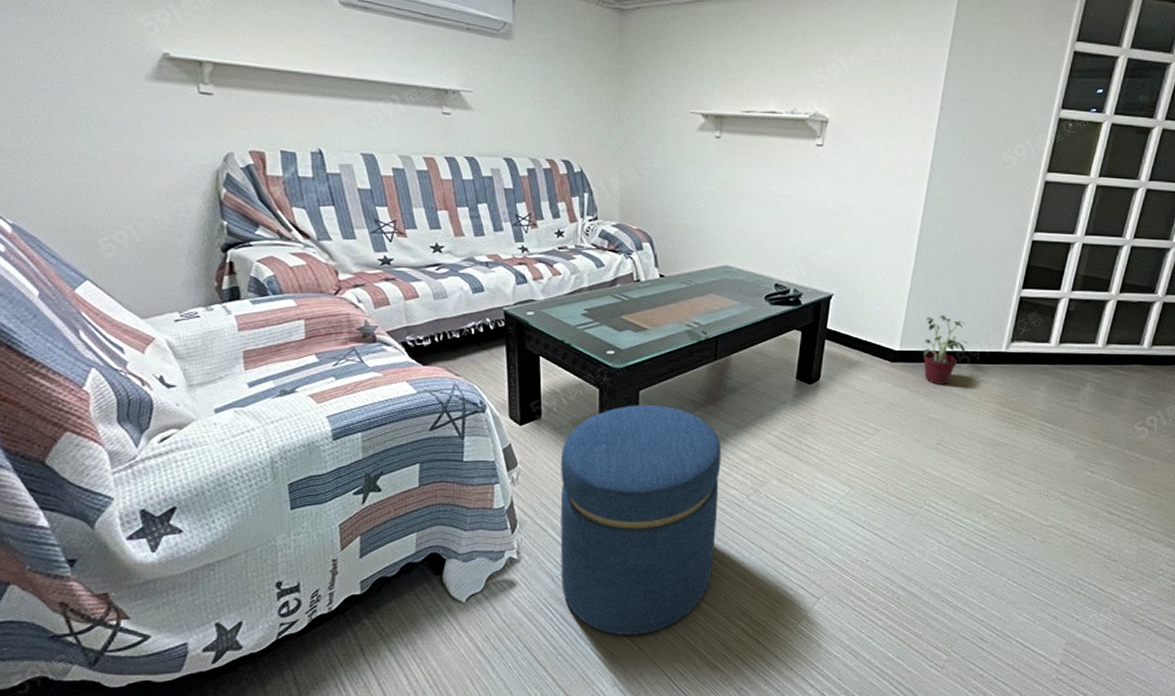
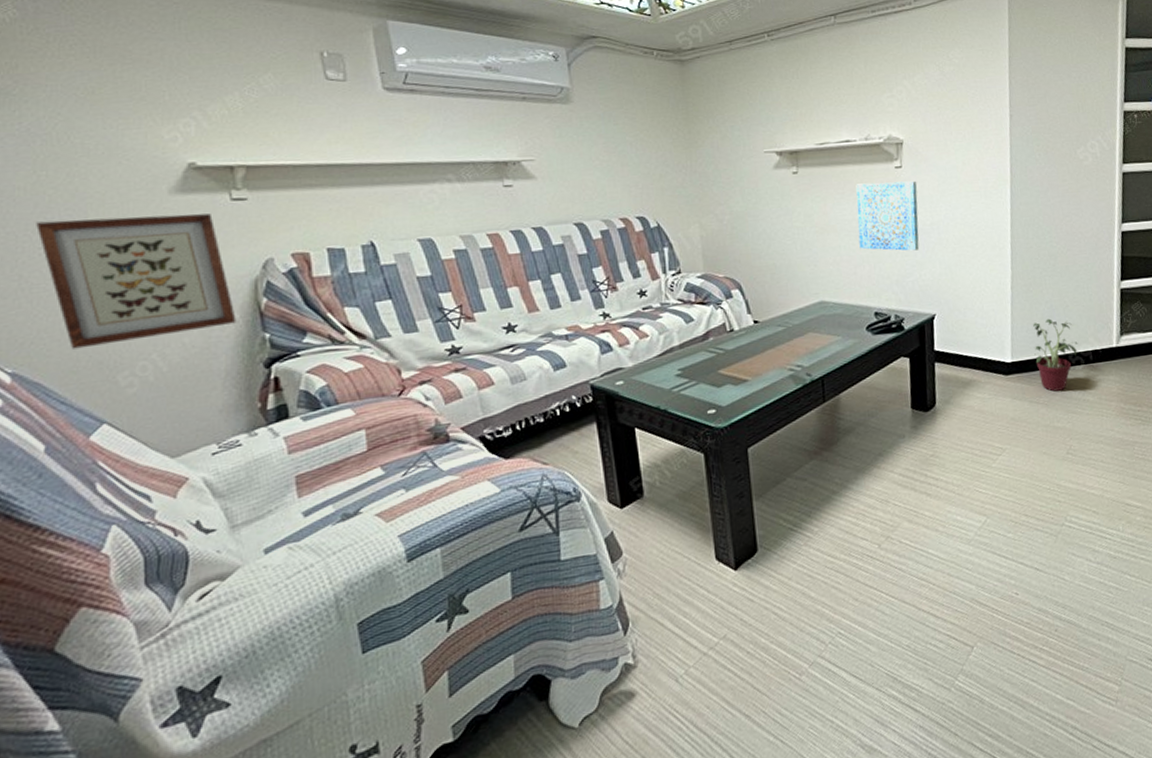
wall art: none [33,91,199,211] -> present [36,213,237,349]
ottoman: present [560,405,722,635] -> none [670,460,854,733]
wall art: none [770,156,836,230] -> present [856,181,920,251]

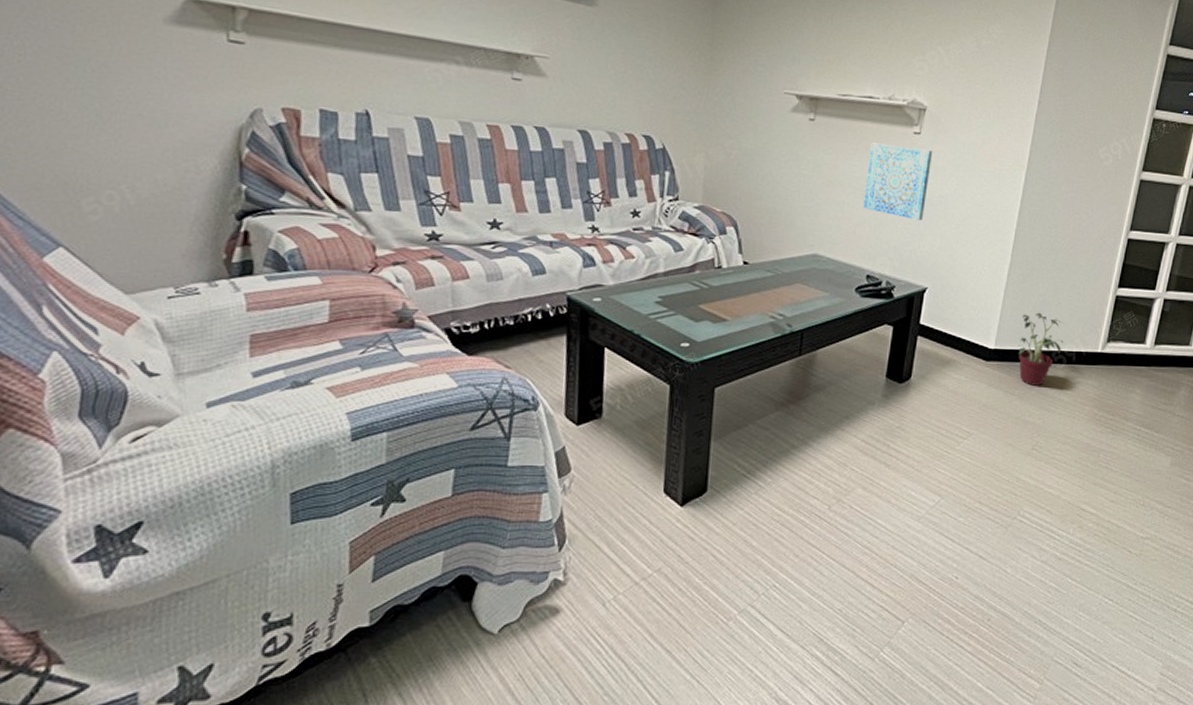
wall art: present [36,213,237,349] -> none [19,27,215,169]

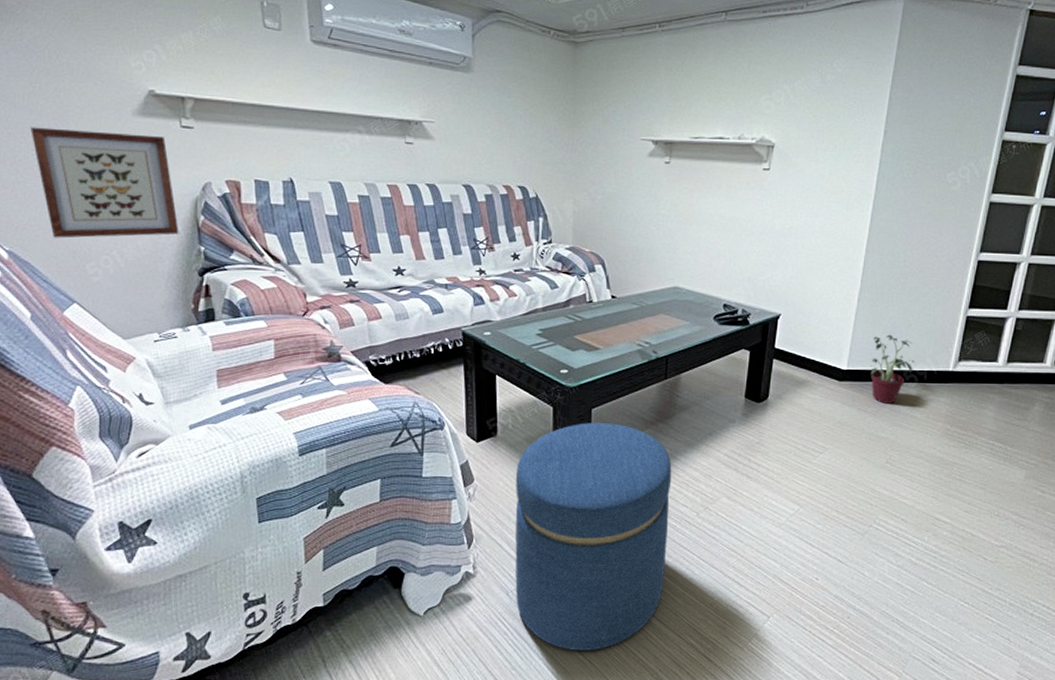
wall art: none [19,27,215,169] -> present [30,127,179,238]
ottoman: none [613,403,803,669] -> present [515,423,672,651]
wall art: present [863,142,933,220] -> none [718,181,782,252]

